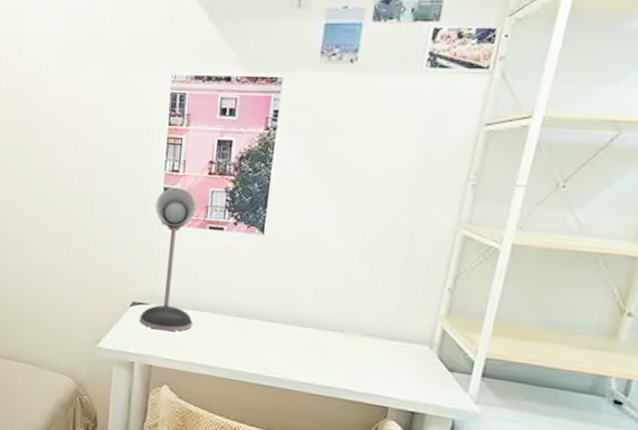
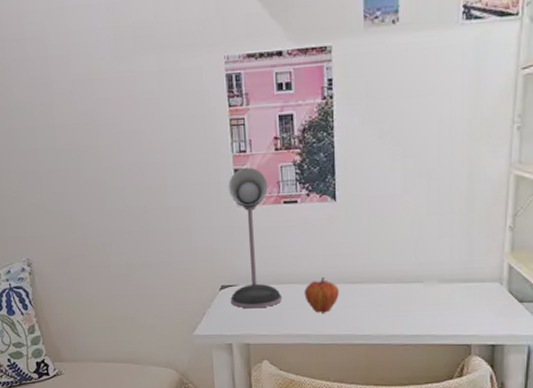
fruit: none [216,309,253,347] -> present [304,276,339,313]

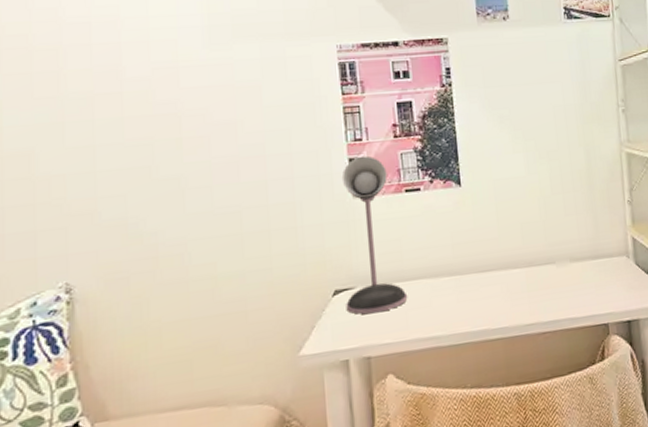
fruit: present [304,276,339,313] -> none [432,267,471,310]

